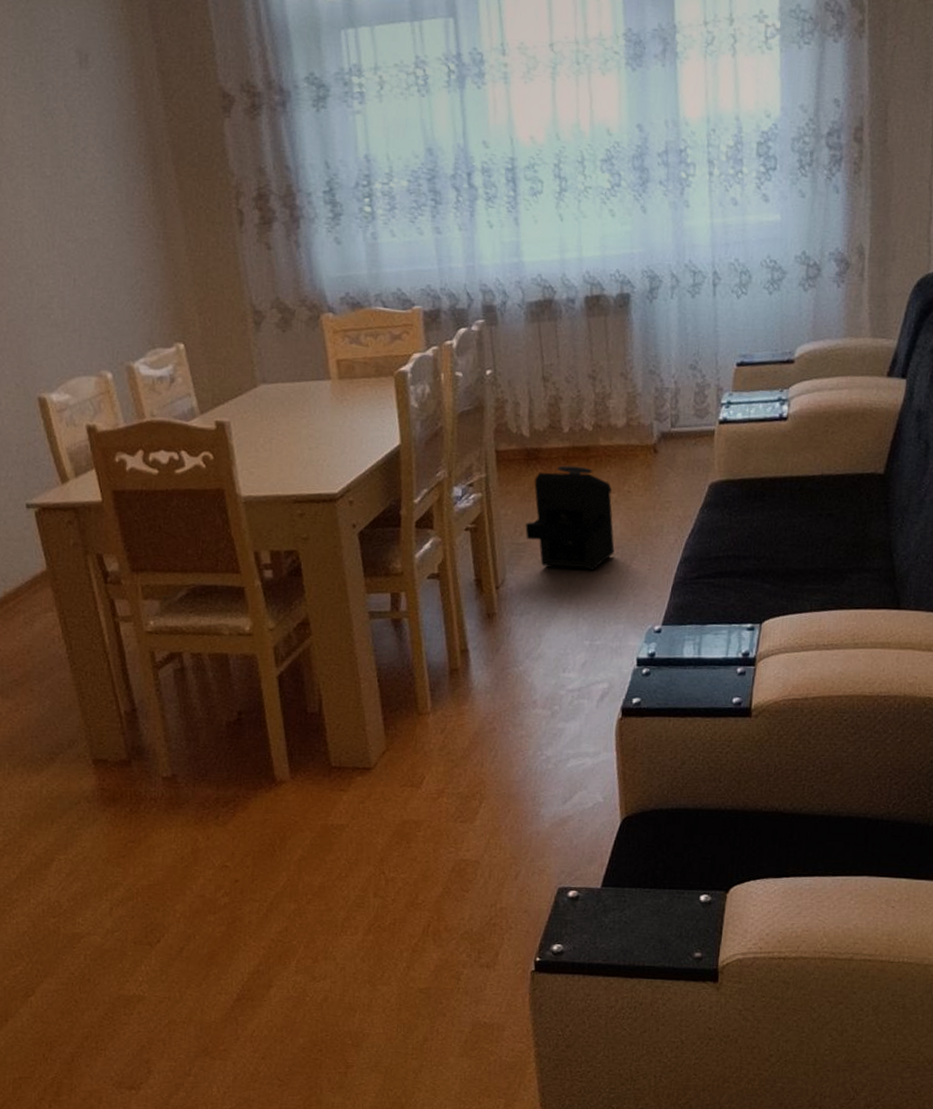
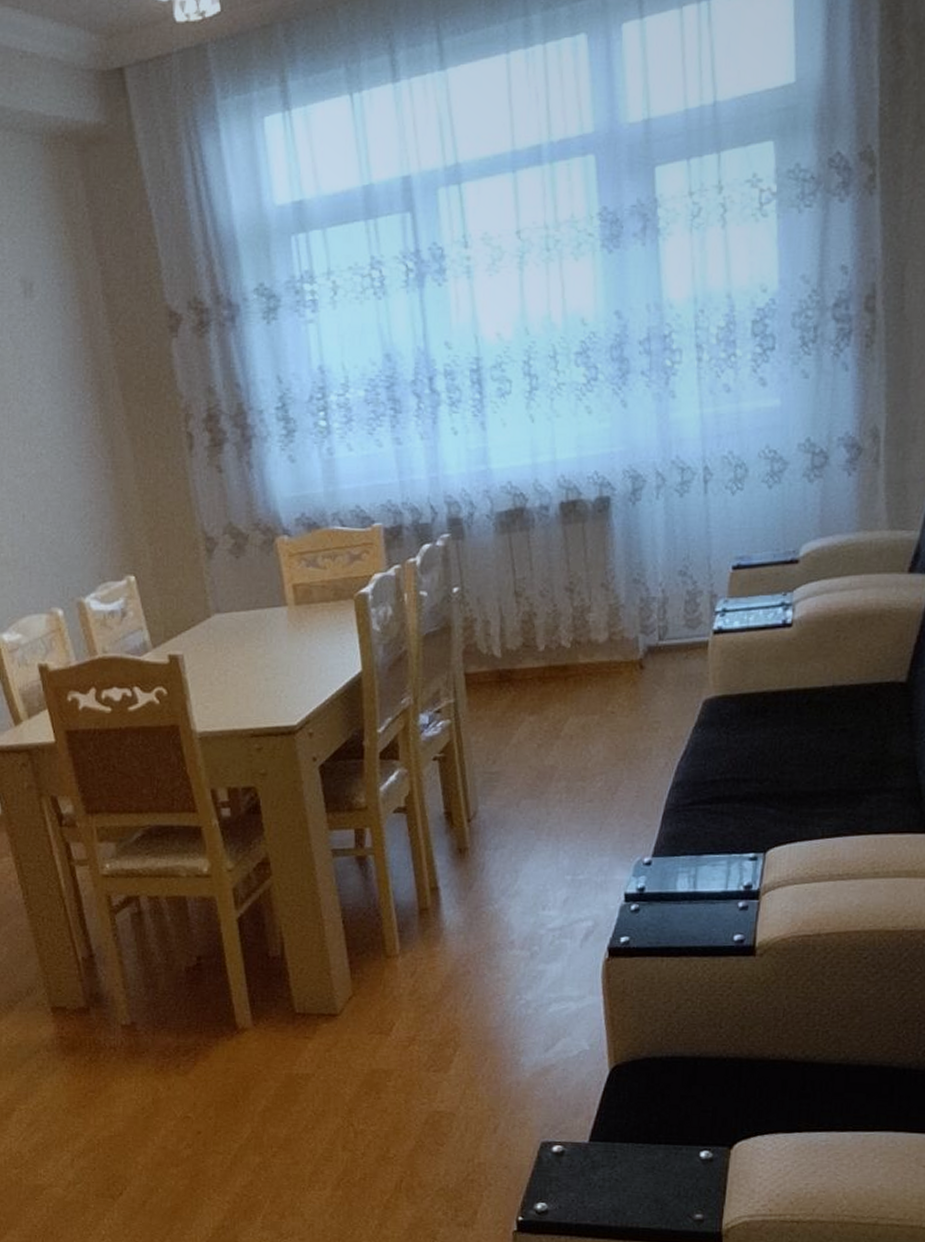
speaker: present [525,465,615,571] -> none [498,687,598,800]

